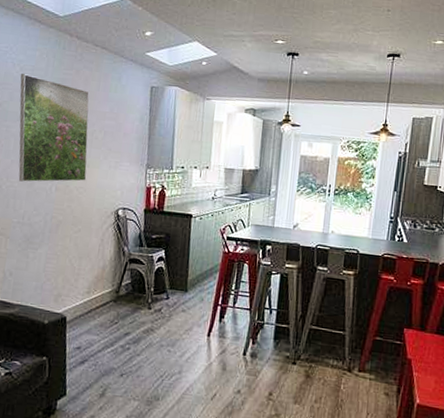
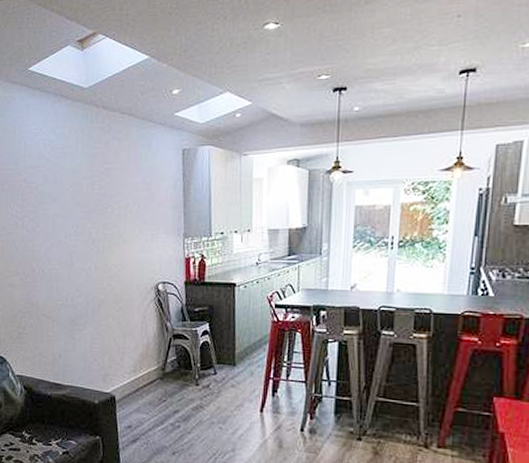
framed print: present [18,74,89,182] -> none [52,154,124,264]

